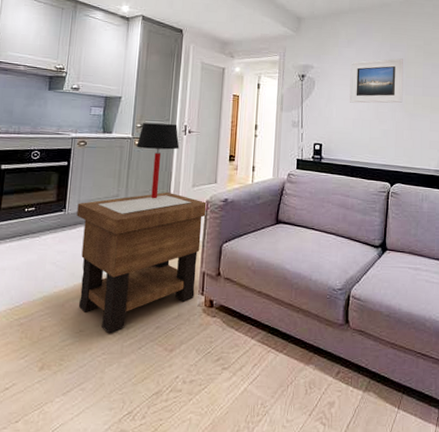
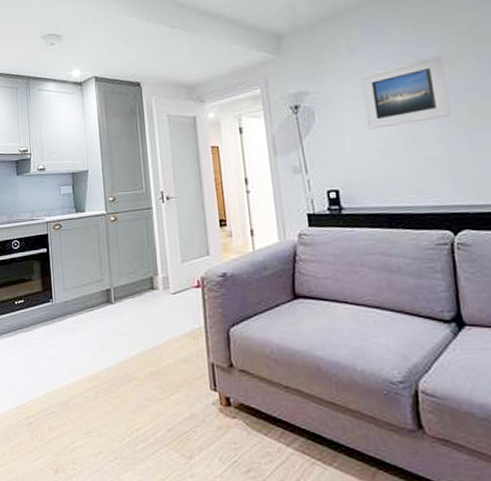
side table: present [77,192,207,333] -> none [63,271,206,435]
table lamp: present [136,123,180,199] -> none [112,192,159,281]

